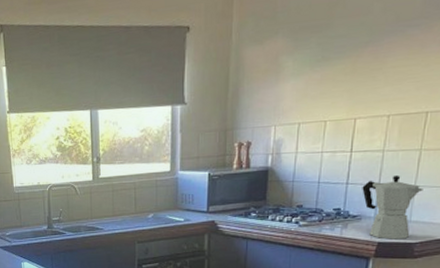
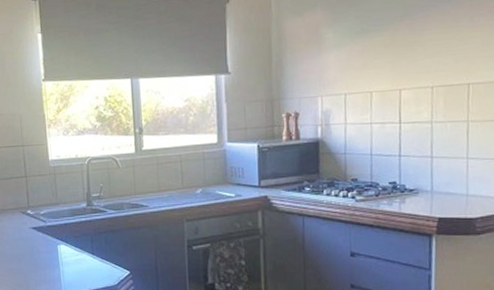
moka pot: present [362,174,423,240] -> none [415,146,476,215]

